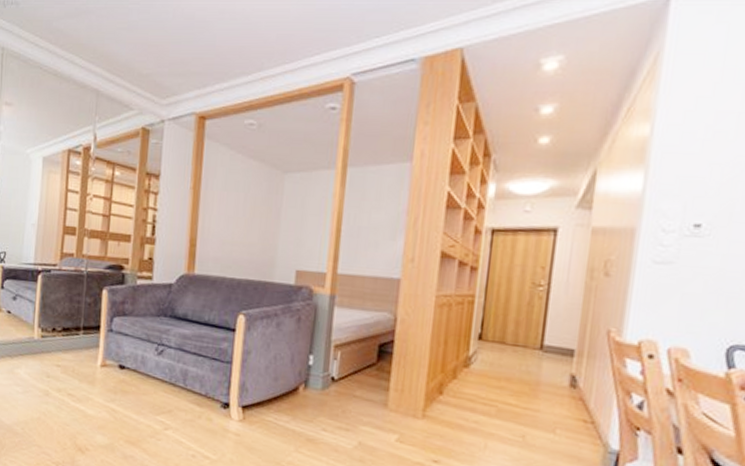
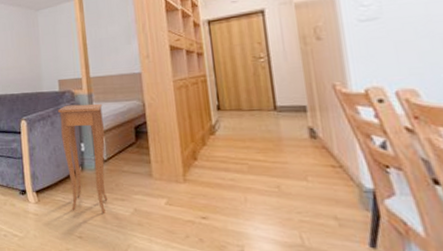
side table: none [283,304,346,443] -> present [58,103,108,213]

